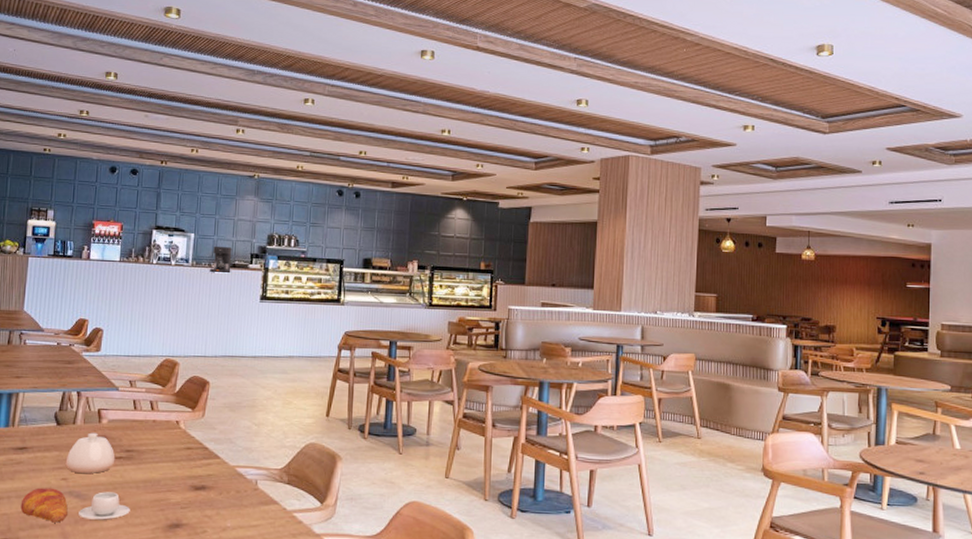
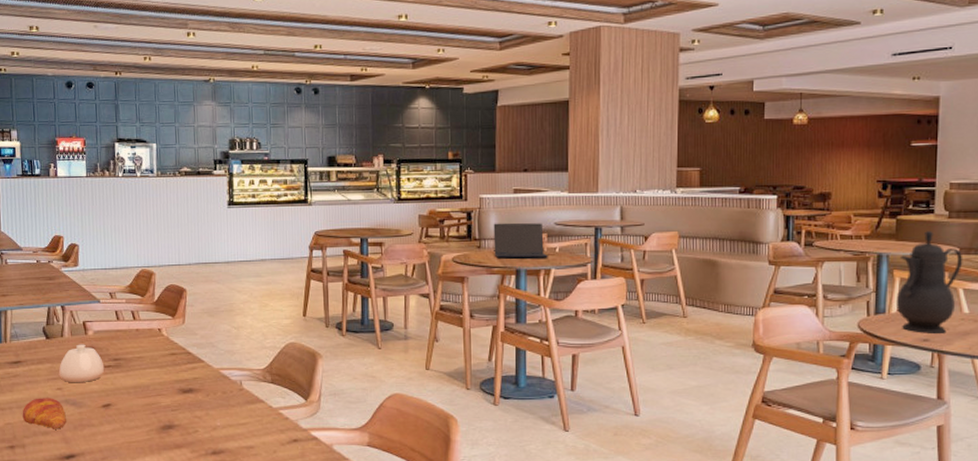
teacup: present [79,492,130,521] -> none [76,399,124,426]
coffee maker: present [210,246,232,274] -> none [175,154,196,182]
laptop: none [519,334,571,372] -> present [493,222,548,259]
coffeepot: none [894,368,954,467] -> present [896,231,963,333]

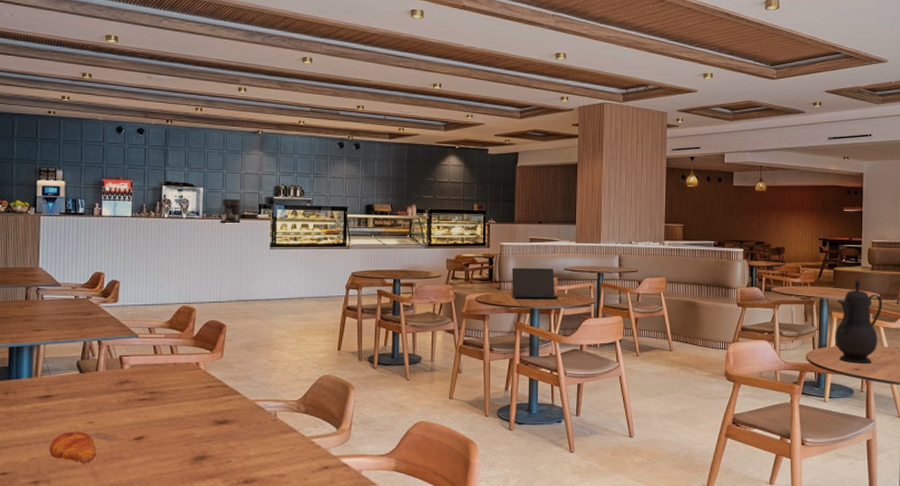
sugar bowl: present [58,344,105,383] -> none [90,378,139,417]
coffee maker: none [175,154,196,182] -> present [220,198,241,224]

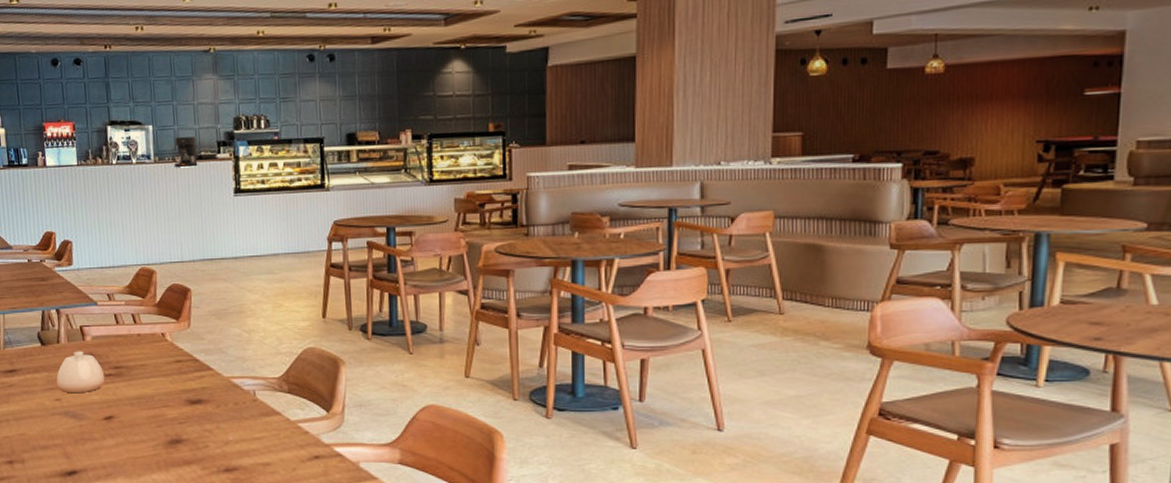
croissant: present [49,431,96,463] -> none [19,409,67,444]
sugar bowl: none [90,378,139,417] -> present [55,351,105,394]
laptop: present [512,267,558,299] -> none [544,205,611,248]
coffeepot: present [834,280,883,364] -> none [1058,202,1153,331]

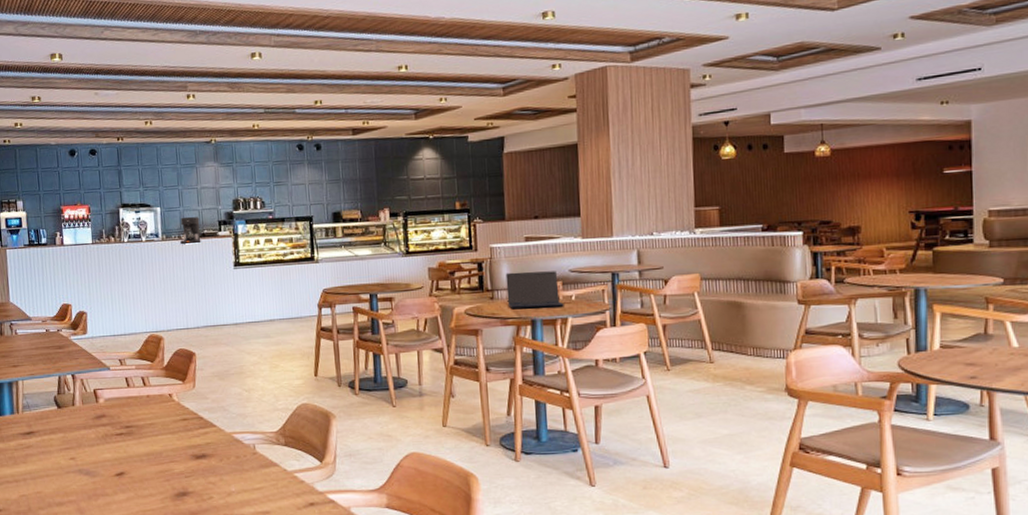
sugar bowl: present [55,351,105,394] -> none [70,412,117,453]
laptop: none [544,205,611,248] -> present [505,271,564,310]

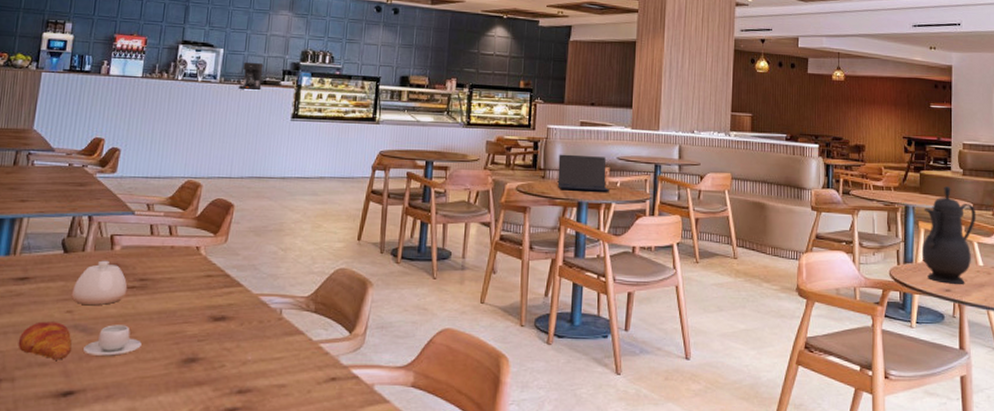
croissant: none [36,468,81,500] -> present [18,321,72,360]
sugar bowl: none [70,412,117,453] -> present [71,260,128,306]
teacup: none [90,467,138,495] -> present [83,325,142,357]
coffeepot: none [937,262,1009,371] -> present [921,186,977,284]

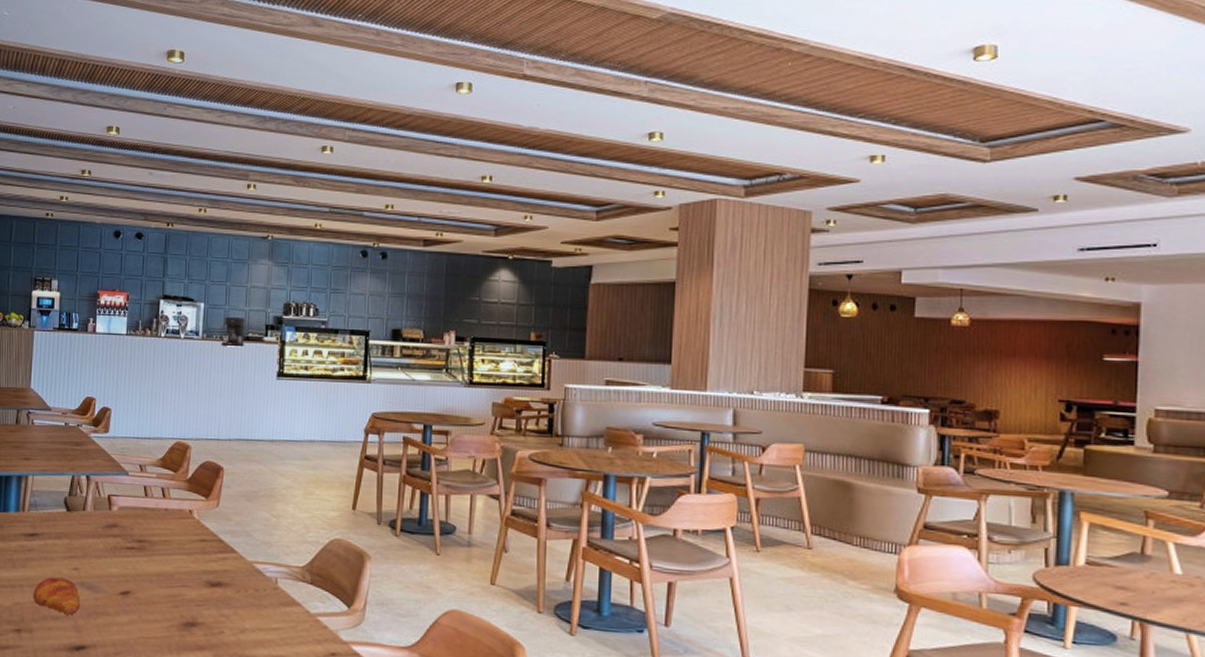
sugar bowl: present [71,260,128,306] -> none [76,520,127,565]
teacup: present [83,325,142,357] -> none [91,584,143,616]
laptop: present [557,154,609,192] -> none [578,418,643,464]
coffeepot: present [921,186,977,284] -> none [1083,467,1174,597]

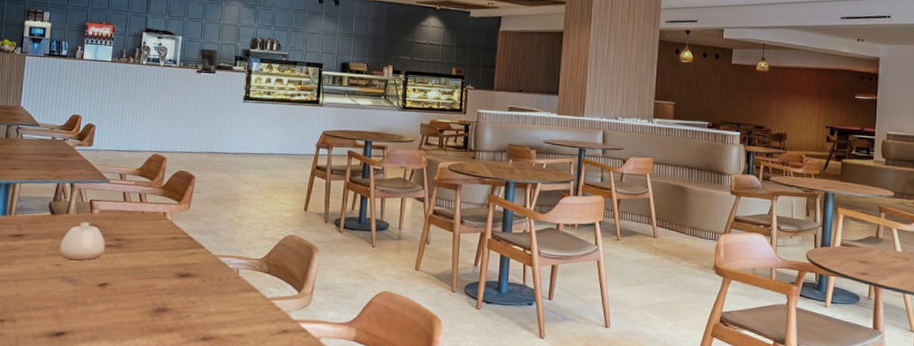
croissant: present [33,577,80,615] -> none [16,272,61,306]
sugar bowl: none [76,520,127,565] -> present [59,222,106,261]

